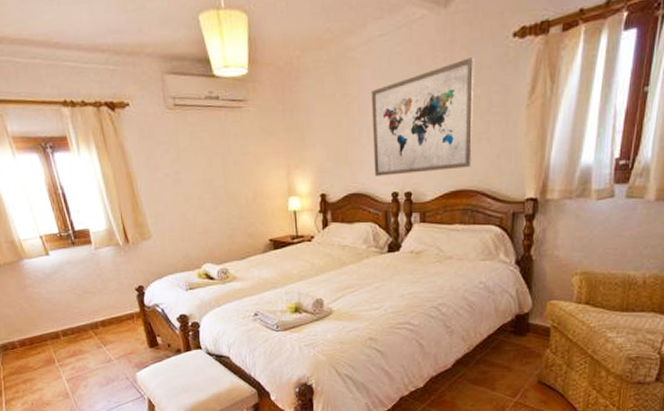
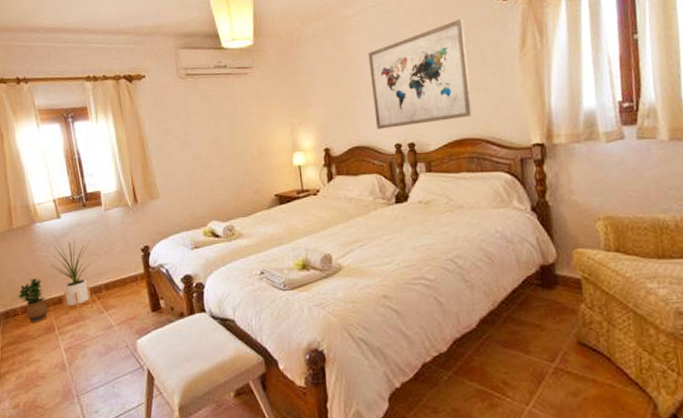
potted plant: none [13,313,46,355] -> present [17,277,48,322]
house plant: none [38,276,91,348] -> present [46,238,93,314]

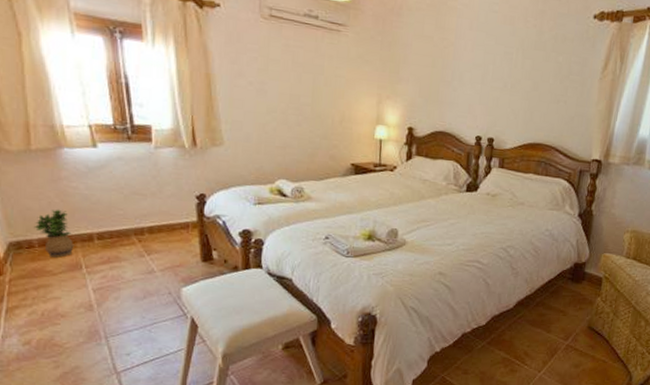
house plant: present [46,238,93,314] -> none [76,172,135,255]
wall art: present [368,19,472,129] -> none [462,28,561,125]

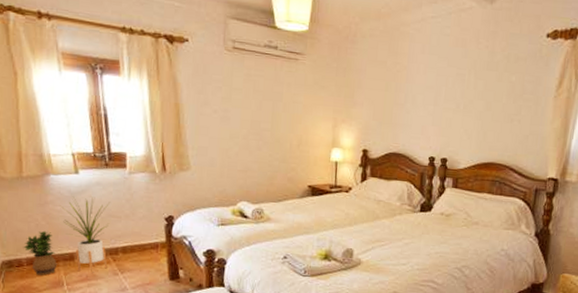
house plant: none [76,172,135,255] -> present [60,196,111,273]

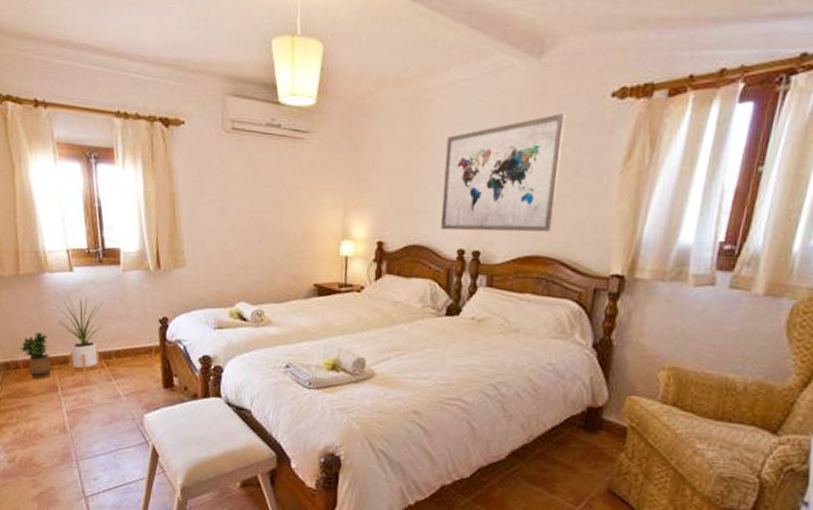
wall art: none [415,48,513,144] -> present [440,114,566,233]

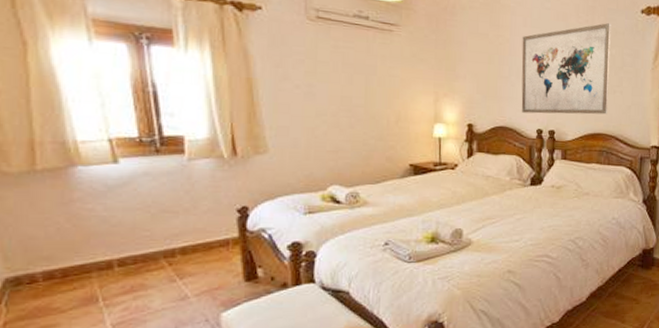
potted plant: present [20,331,52,379] -> none [37,235,89,292]
house plant: present [55,296,105,378] -> none [92,189,164,282]

